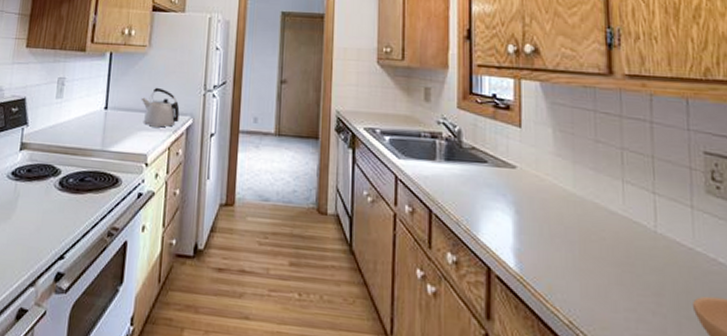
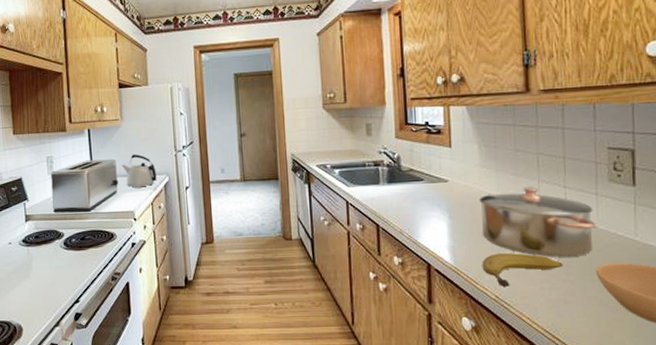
toaster: none [53,87,136,148] -> present [50,158,119,213]
cooking pot: none [553,186,691,283] -> present [480,186,596,257]
fruit: none [553,265,653,312] -> present [482,253,563,288]

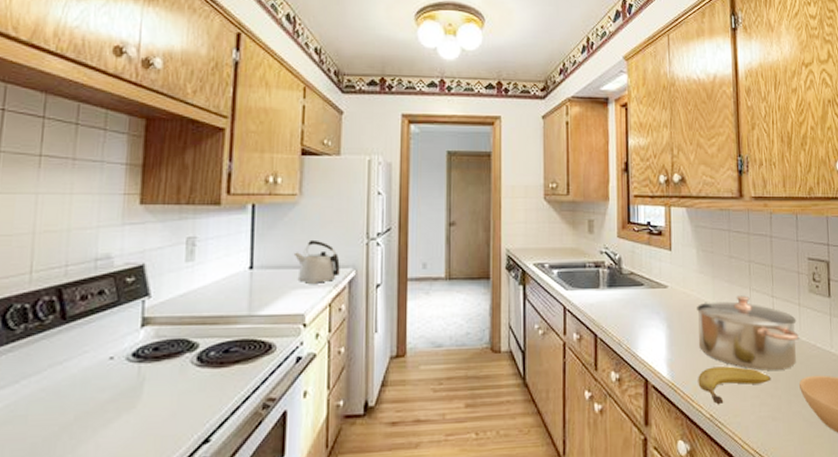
toaster: present [50,158,119,213] -> none [186,244,288,315]

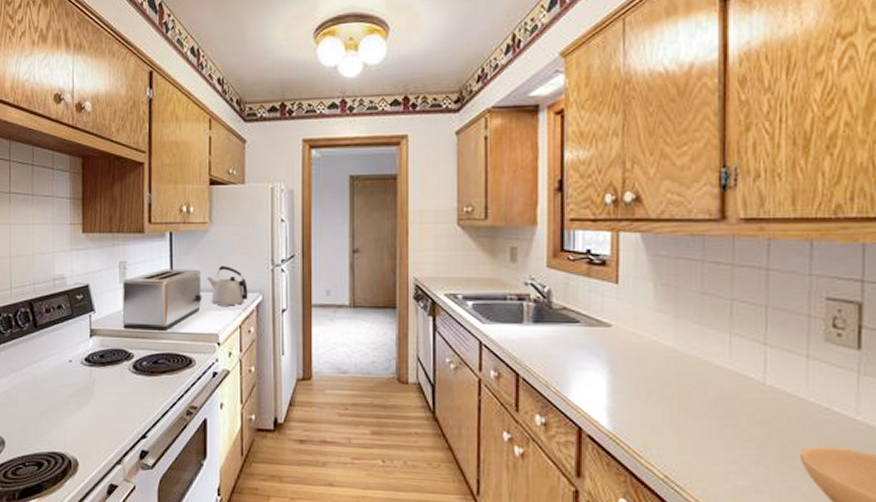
toaster: none [186,244,288,315] -> present [122,269,202,331]
cooking pot: present [697,295,799,371] -> none [651,340,803,435]
fruit: present [698,366,771,405] -> none [649,421,757,466]

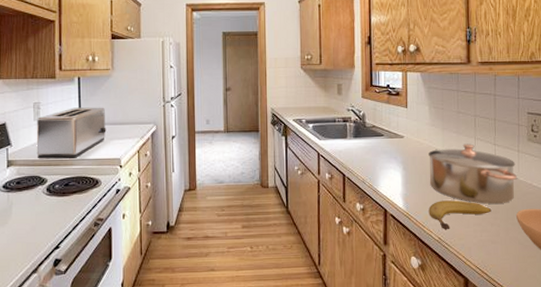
kettle: present [206,265,248,306] -> none [110,103,144,136]
fruit: none [649,421,757,466] -> present [428,200,492,230]
cooking pot: none [651,340,803,435] -> present [429,143,517,204]

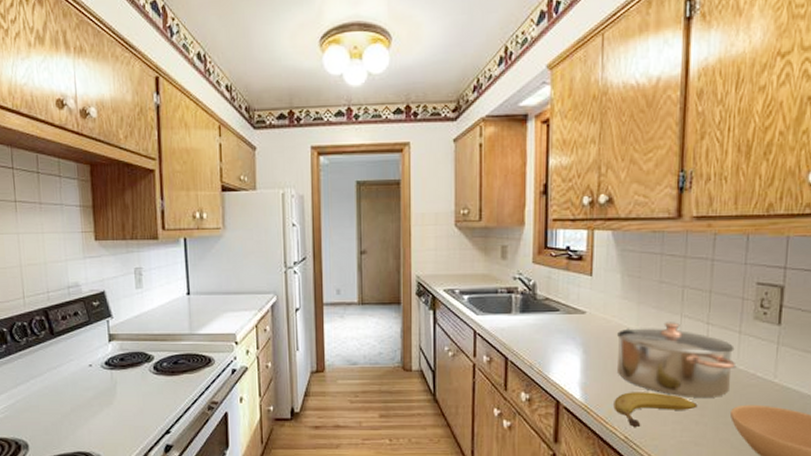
toaster: present [36,107,107,159] -> none [138,273,219,333]

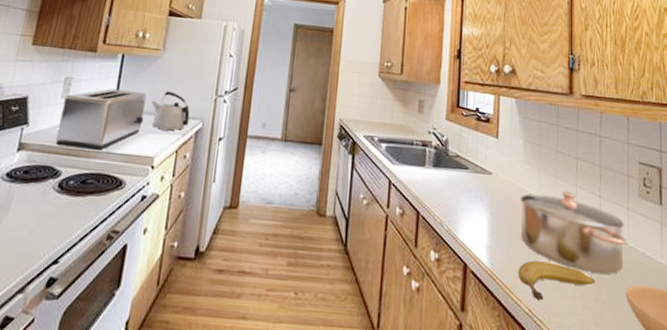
toaster: none [138,273,219,333] -> present [55,88,147,150]
kettle: none [222,268,263,307] -> present [151,90,190,131]

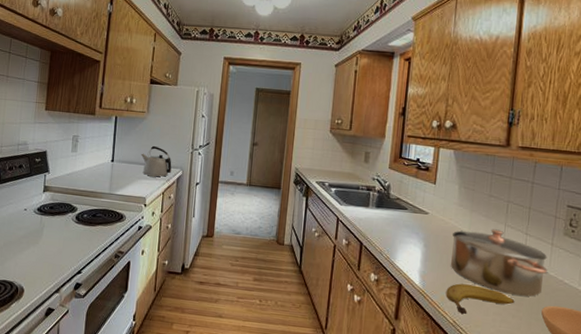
toaster: present [55,88,147,150] -> none [70,144,137,192]

